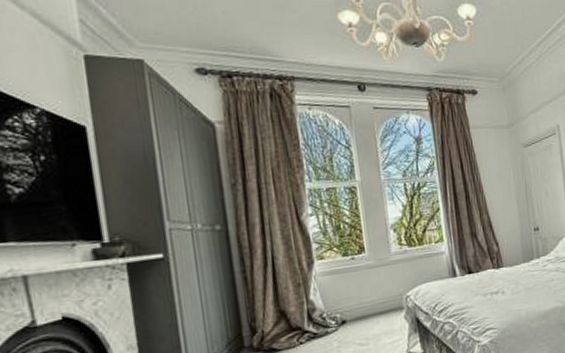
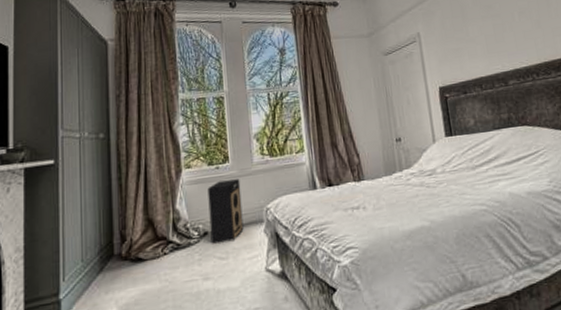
speaker: none [343,269,384,332] -> present [207,179,244,244]

